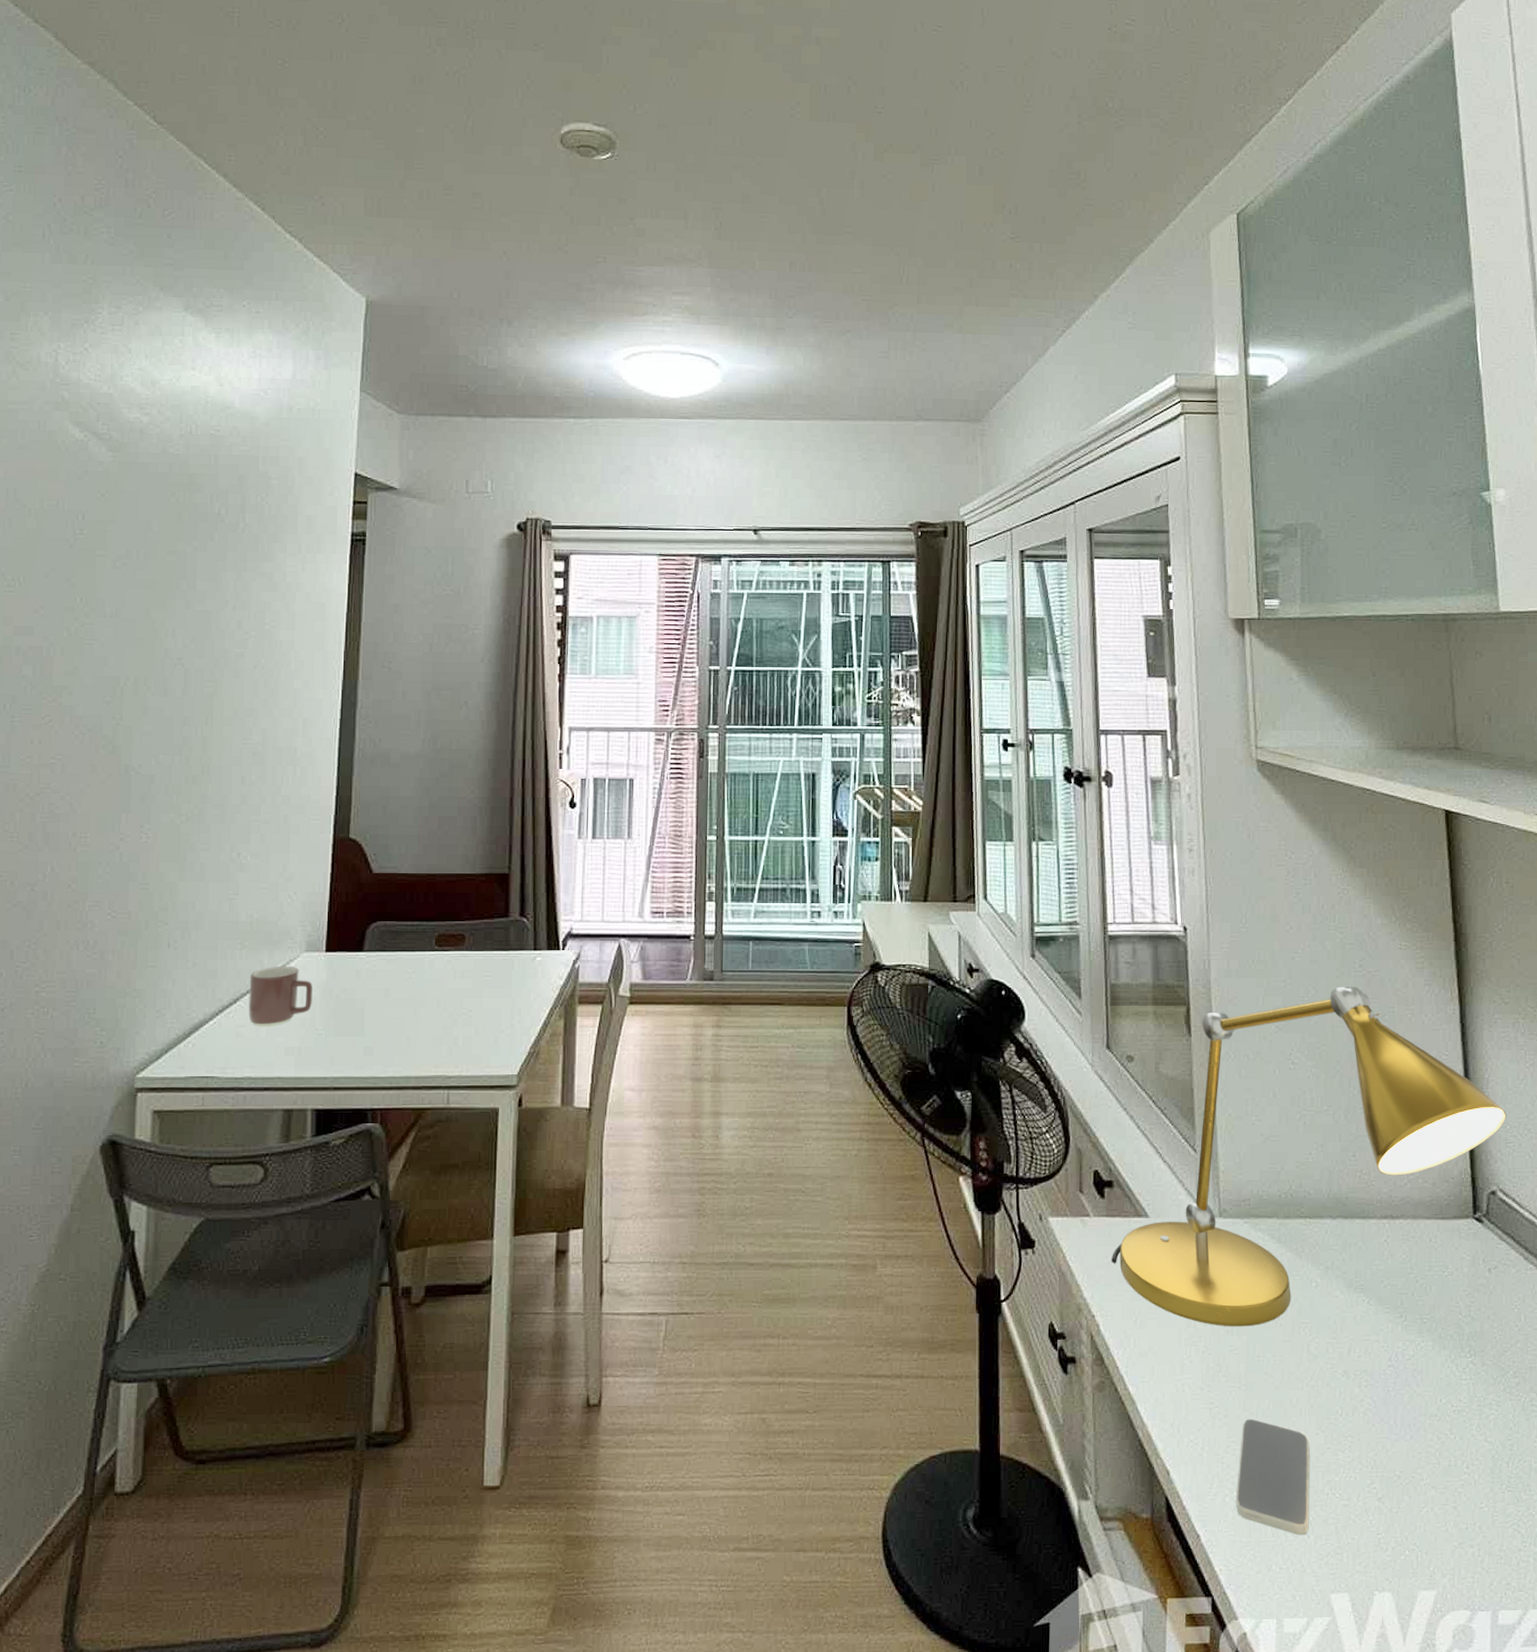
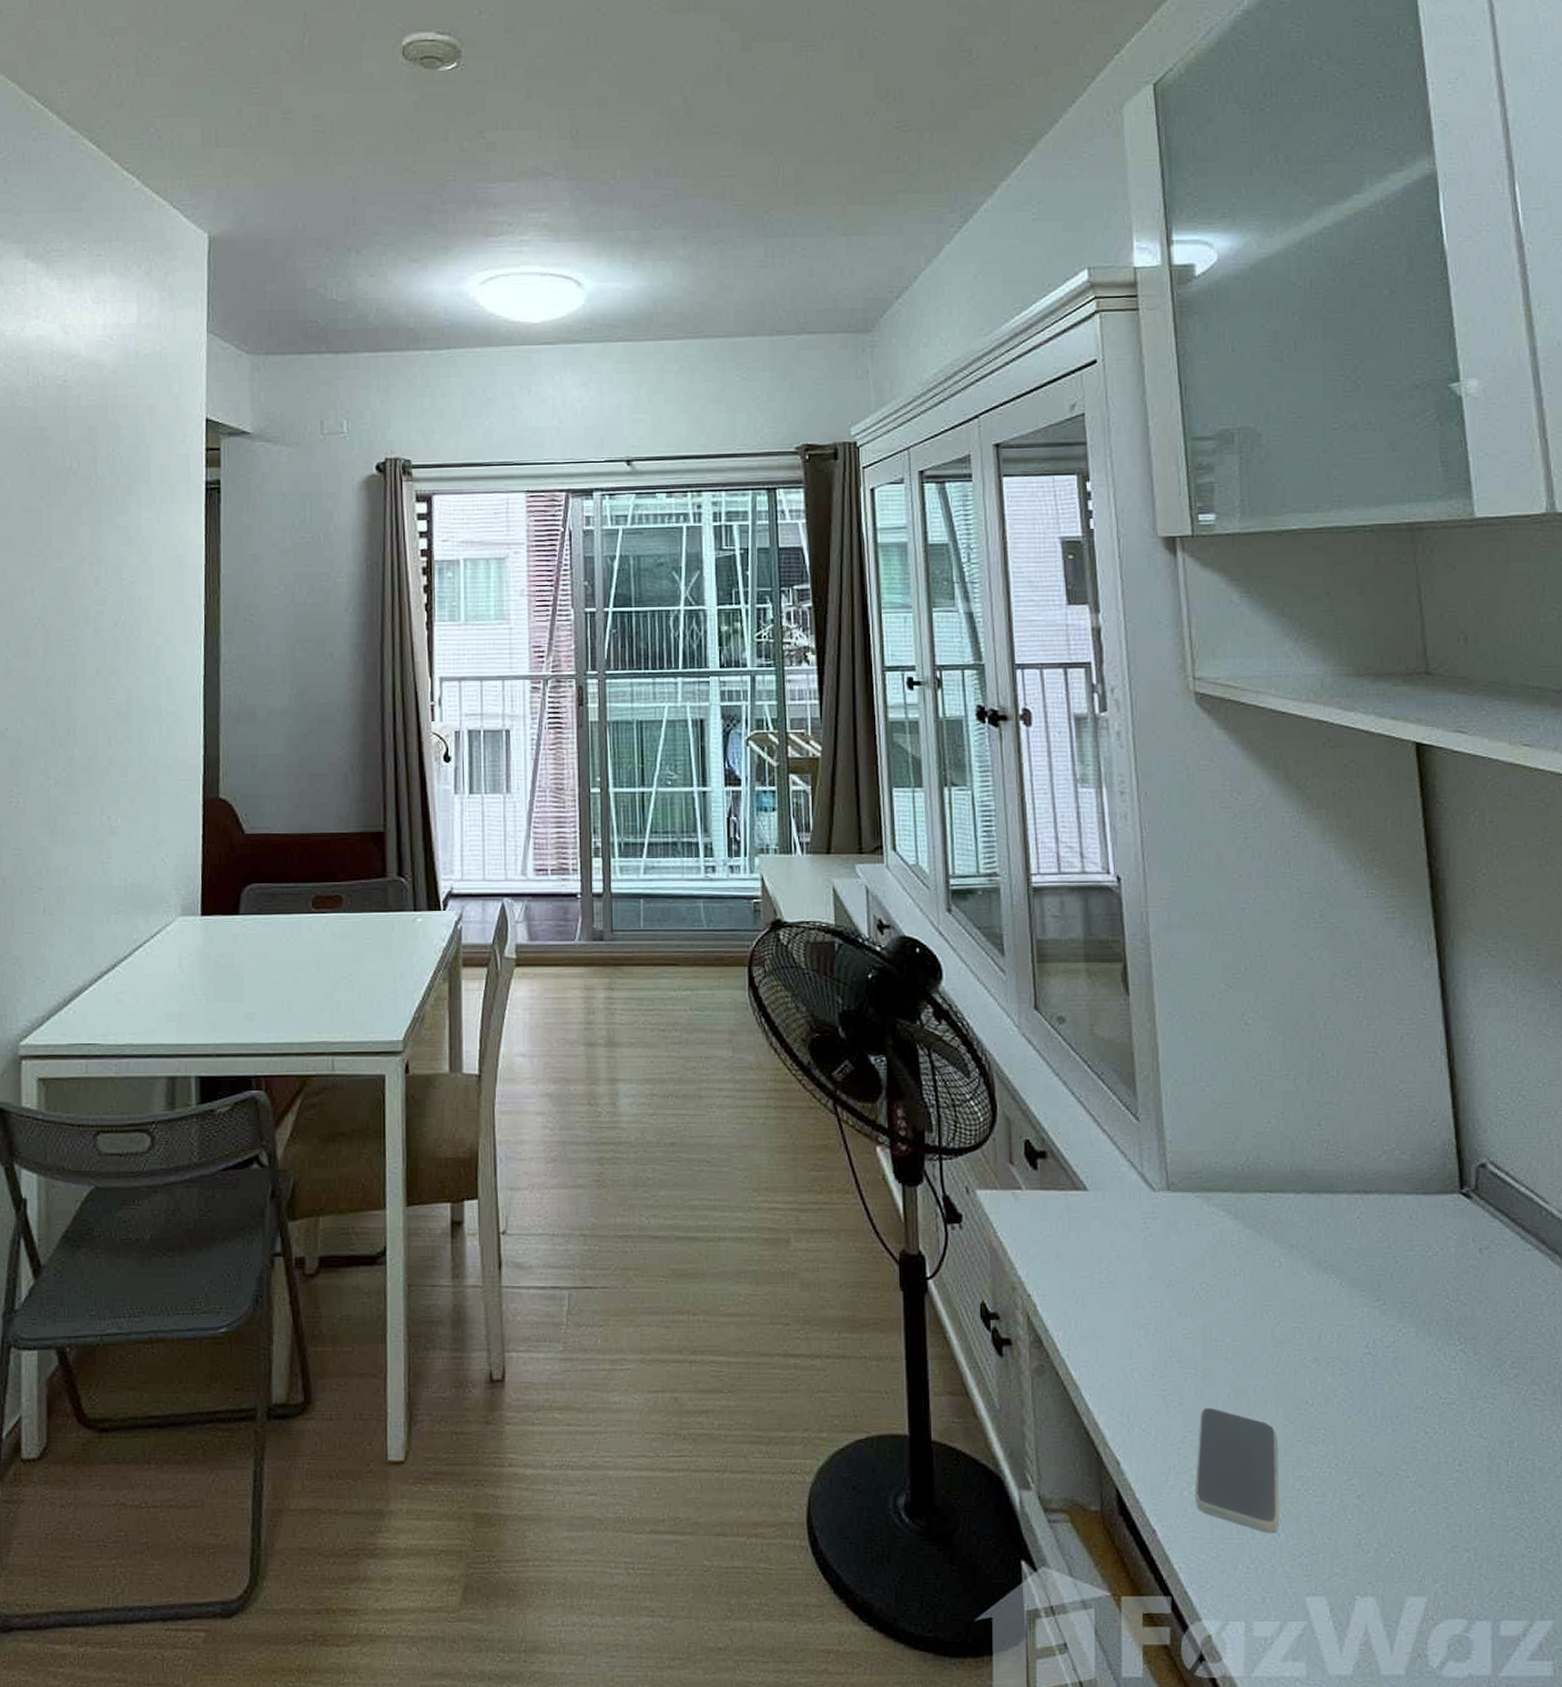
mug: present [248,966,312,1027] -> none [126,930,190,994]
desk lamp: present [1112,986,1507,1327] -> none [1048,939,1497,1309]

